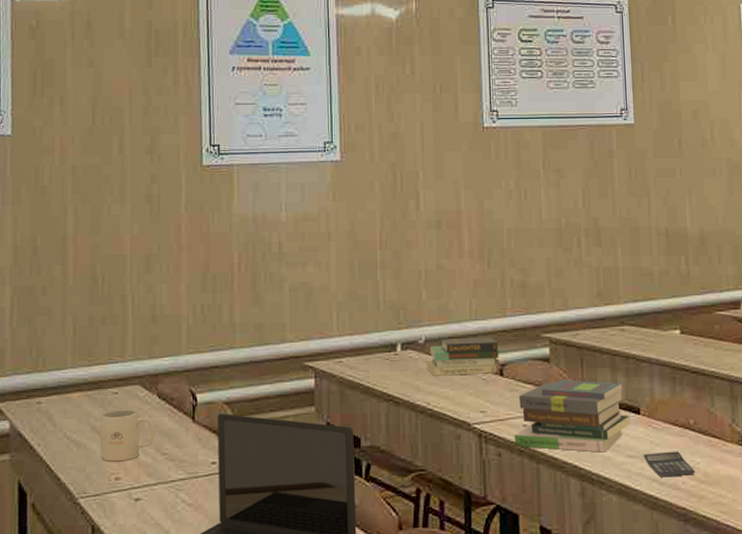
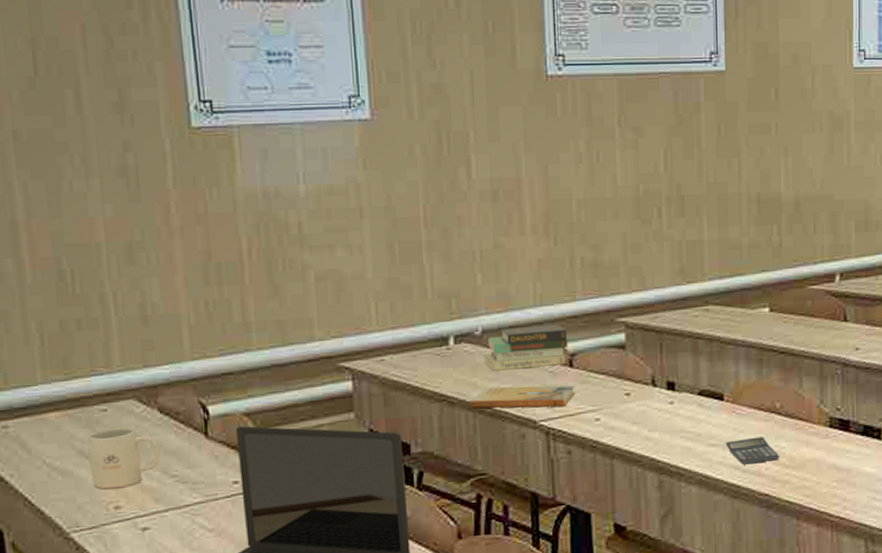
book: none [414,390,506,412] -> present [471,385,576,409]
books: present [514,380,630,453] -> none [586,367,713,443]

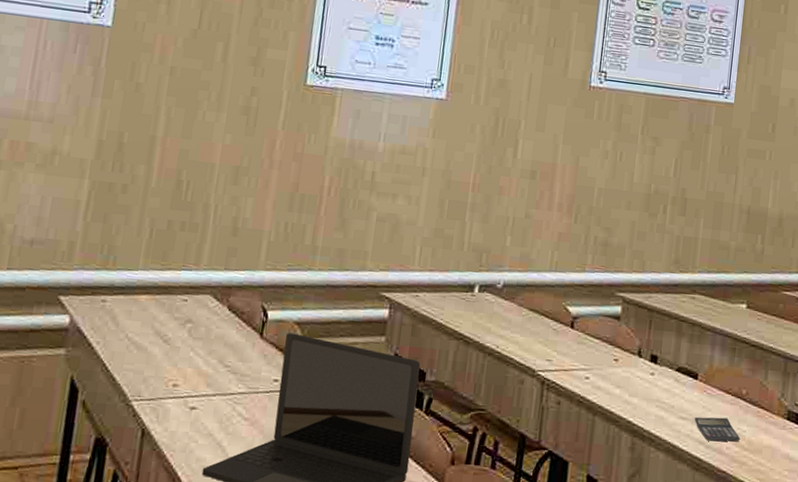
mug: present [87,427,161,490] -> none [160,316,222,370]
book: present [471,385,576,409] -> none [482,333,573,362]
books: present [484,324,568,371] -> none [500,286,573,325]

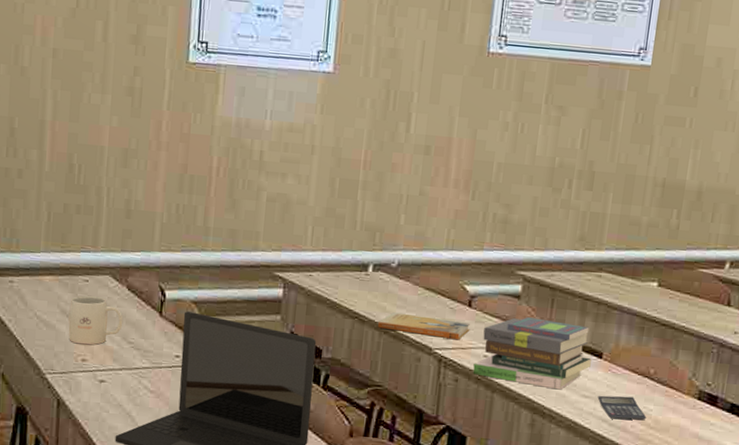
mug: none [160,316,222,370] -> present [68,296,123,346]
book: none [482,333,573,362] -> present [378,312,471,340]
books: none [574,338,688,412] -> present [472,317,591,390]

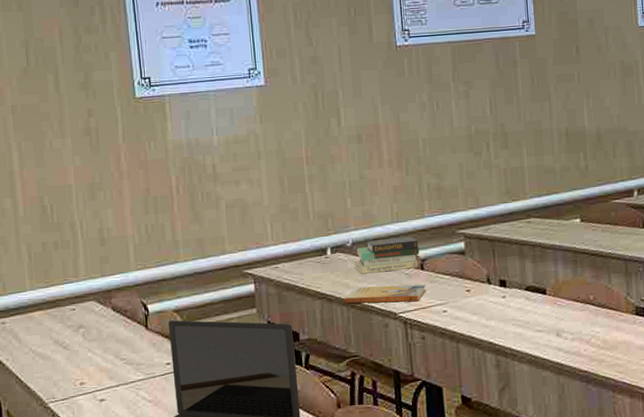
mug: present [68,296,123,346] -> none [61,322,114,371]
books: none [396,265,471,304] -> present [354,236,420,274]
books: present [472,317,591,390] -> none [436,268,538,330]
calculator: present [597,395,647,420] -> none [549,323,596,347]

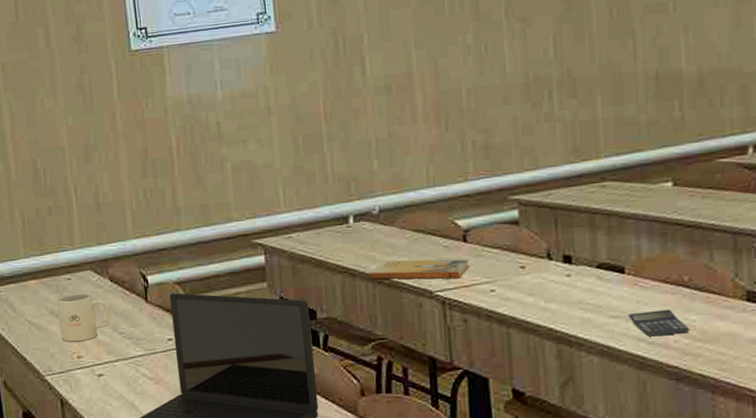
mug: none [61,322,114,371] -> present [57,293,111,343]
books: present [354,236,420,274] -> none [382,203,462,246]
calculator: none [549,323,596,347] -> present [628,309,690,337]

